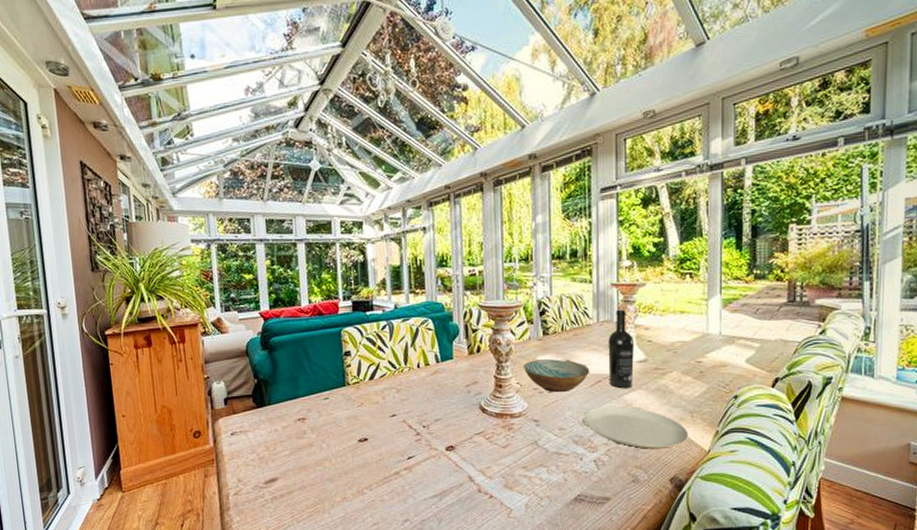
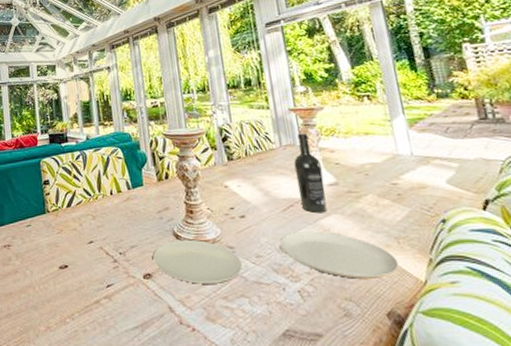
plate: none [457,413,544,455] -> present [153,239,242,284]
bowl: present [522,359,590,392] -> none [211,184,280,217]

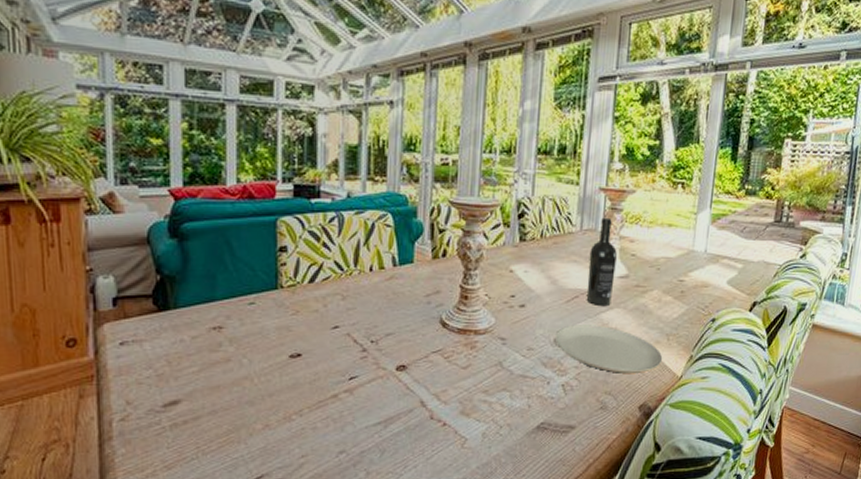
plate: present [153,239,242,284] -> none [411,328,511,377]

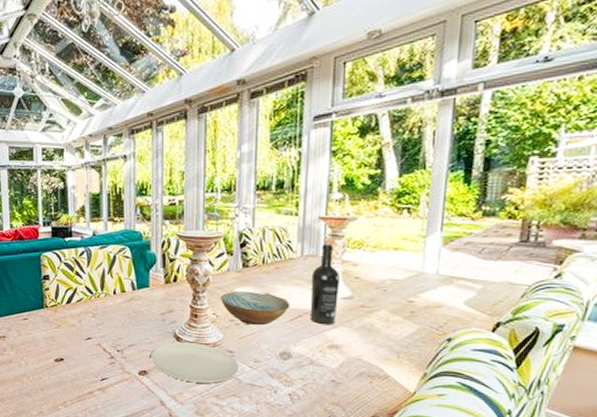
plate: none [411,328,511,377] -> present [151,341,239,383]
bowl: none [493,269,567,307] -> present [219,292,290,324]
plate: present [556,325,663,373] -> none [281,341,393,387]

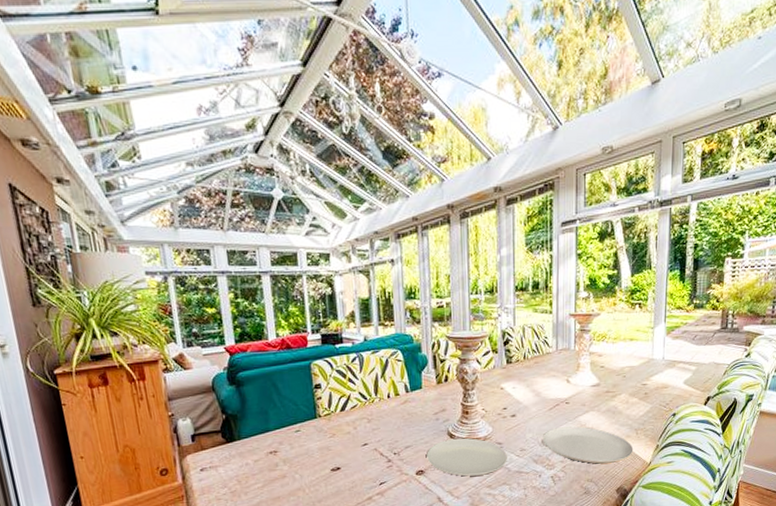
bowl: present [219,292,290,324] -> none [487,386,549,416]
plate: none [281,341,393,387] -> present [543,426,634,464]
wine bottle: present [310,244,340,325] -> none [565,338,588,411]

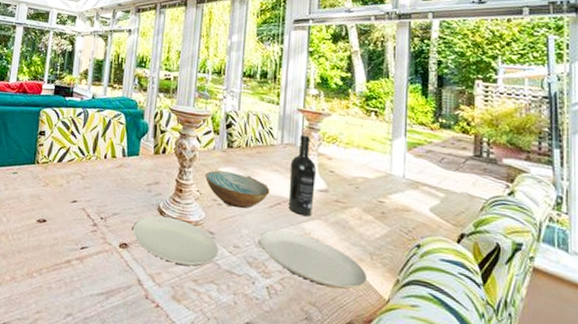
bowl: none [487,386,549,416] -> present [204,170,270,208]
wine bottle: none [565,338,588,411] -> present [288,134,316,217]

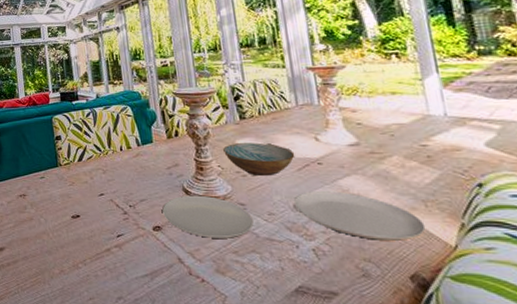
wine bottle: present [288,134,316,217] -> none [310,92,347,174]

